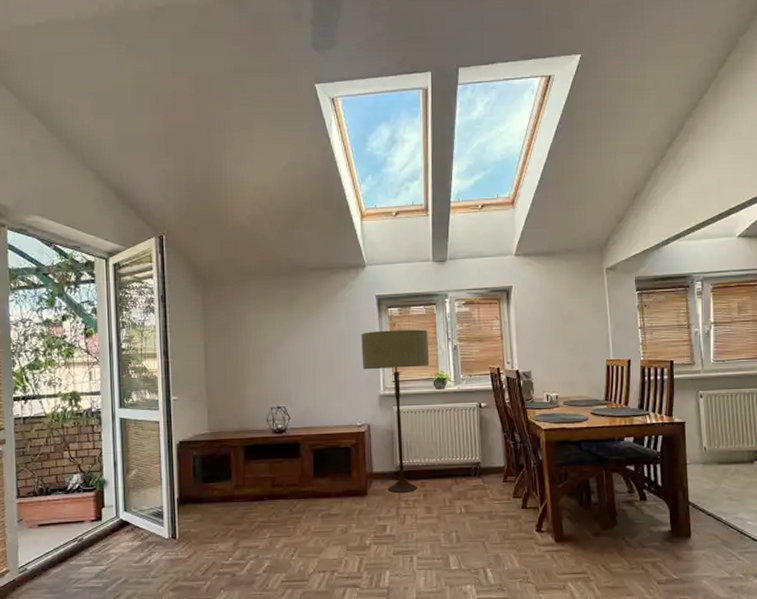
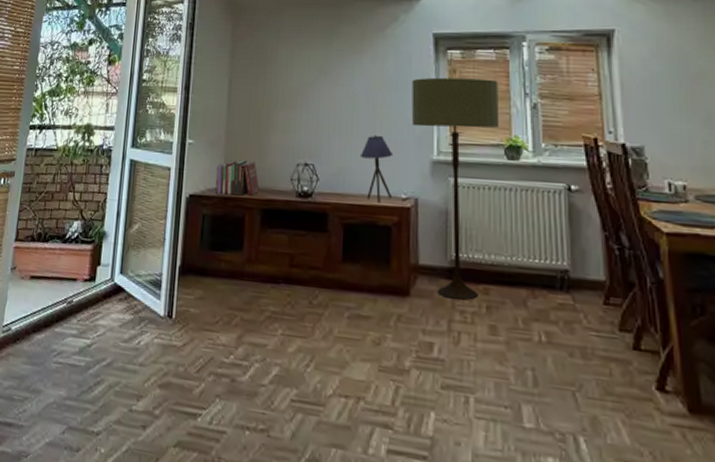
books: none [200,409,241,439] -> present [215,160,260,197]
table lamp: none [322,379,350,431] -> present [359,135,394,203]

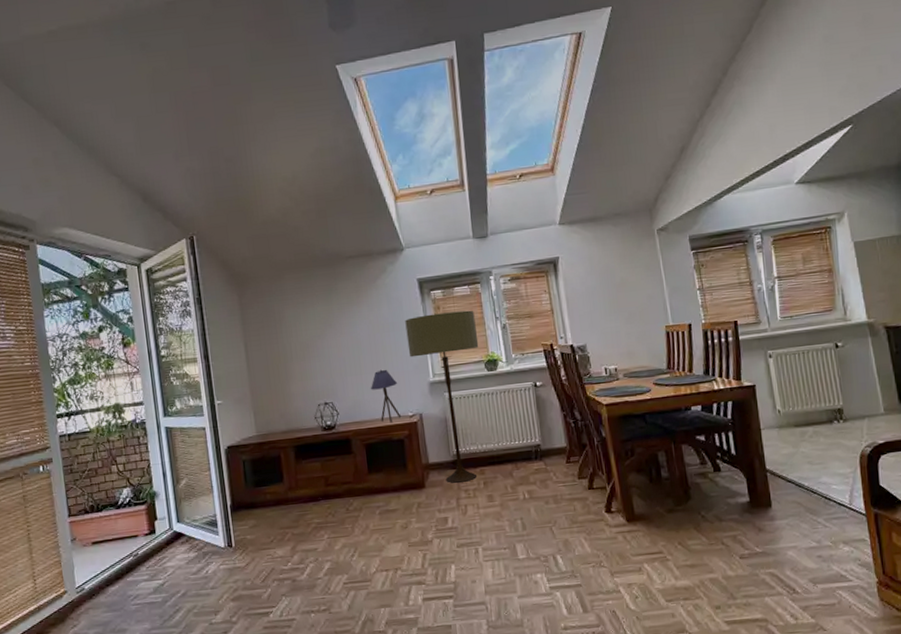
books: present [215,160,260,197] -> none [247,409,289,442]

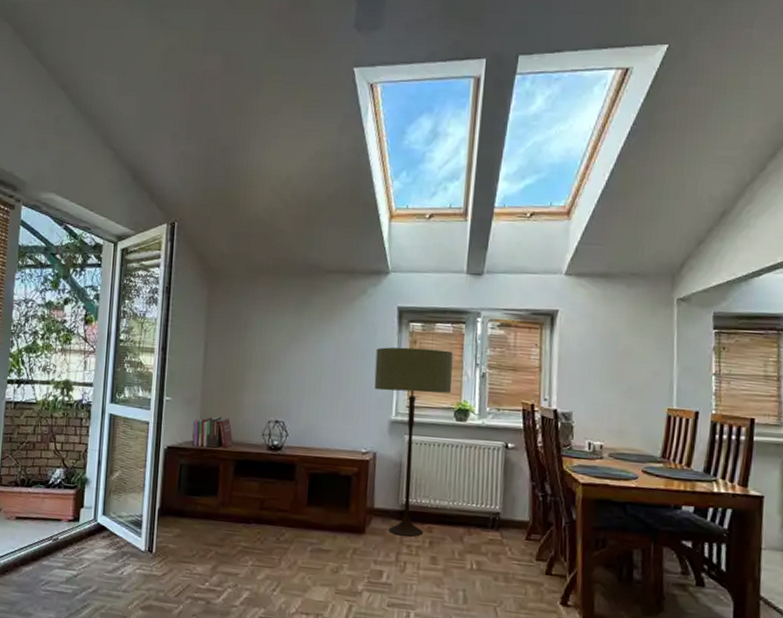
books: none [247,409,289,442] -> present [192,416,233,449]
table lamp: present [370,369,402,423] -> none [326,397,357,456]

